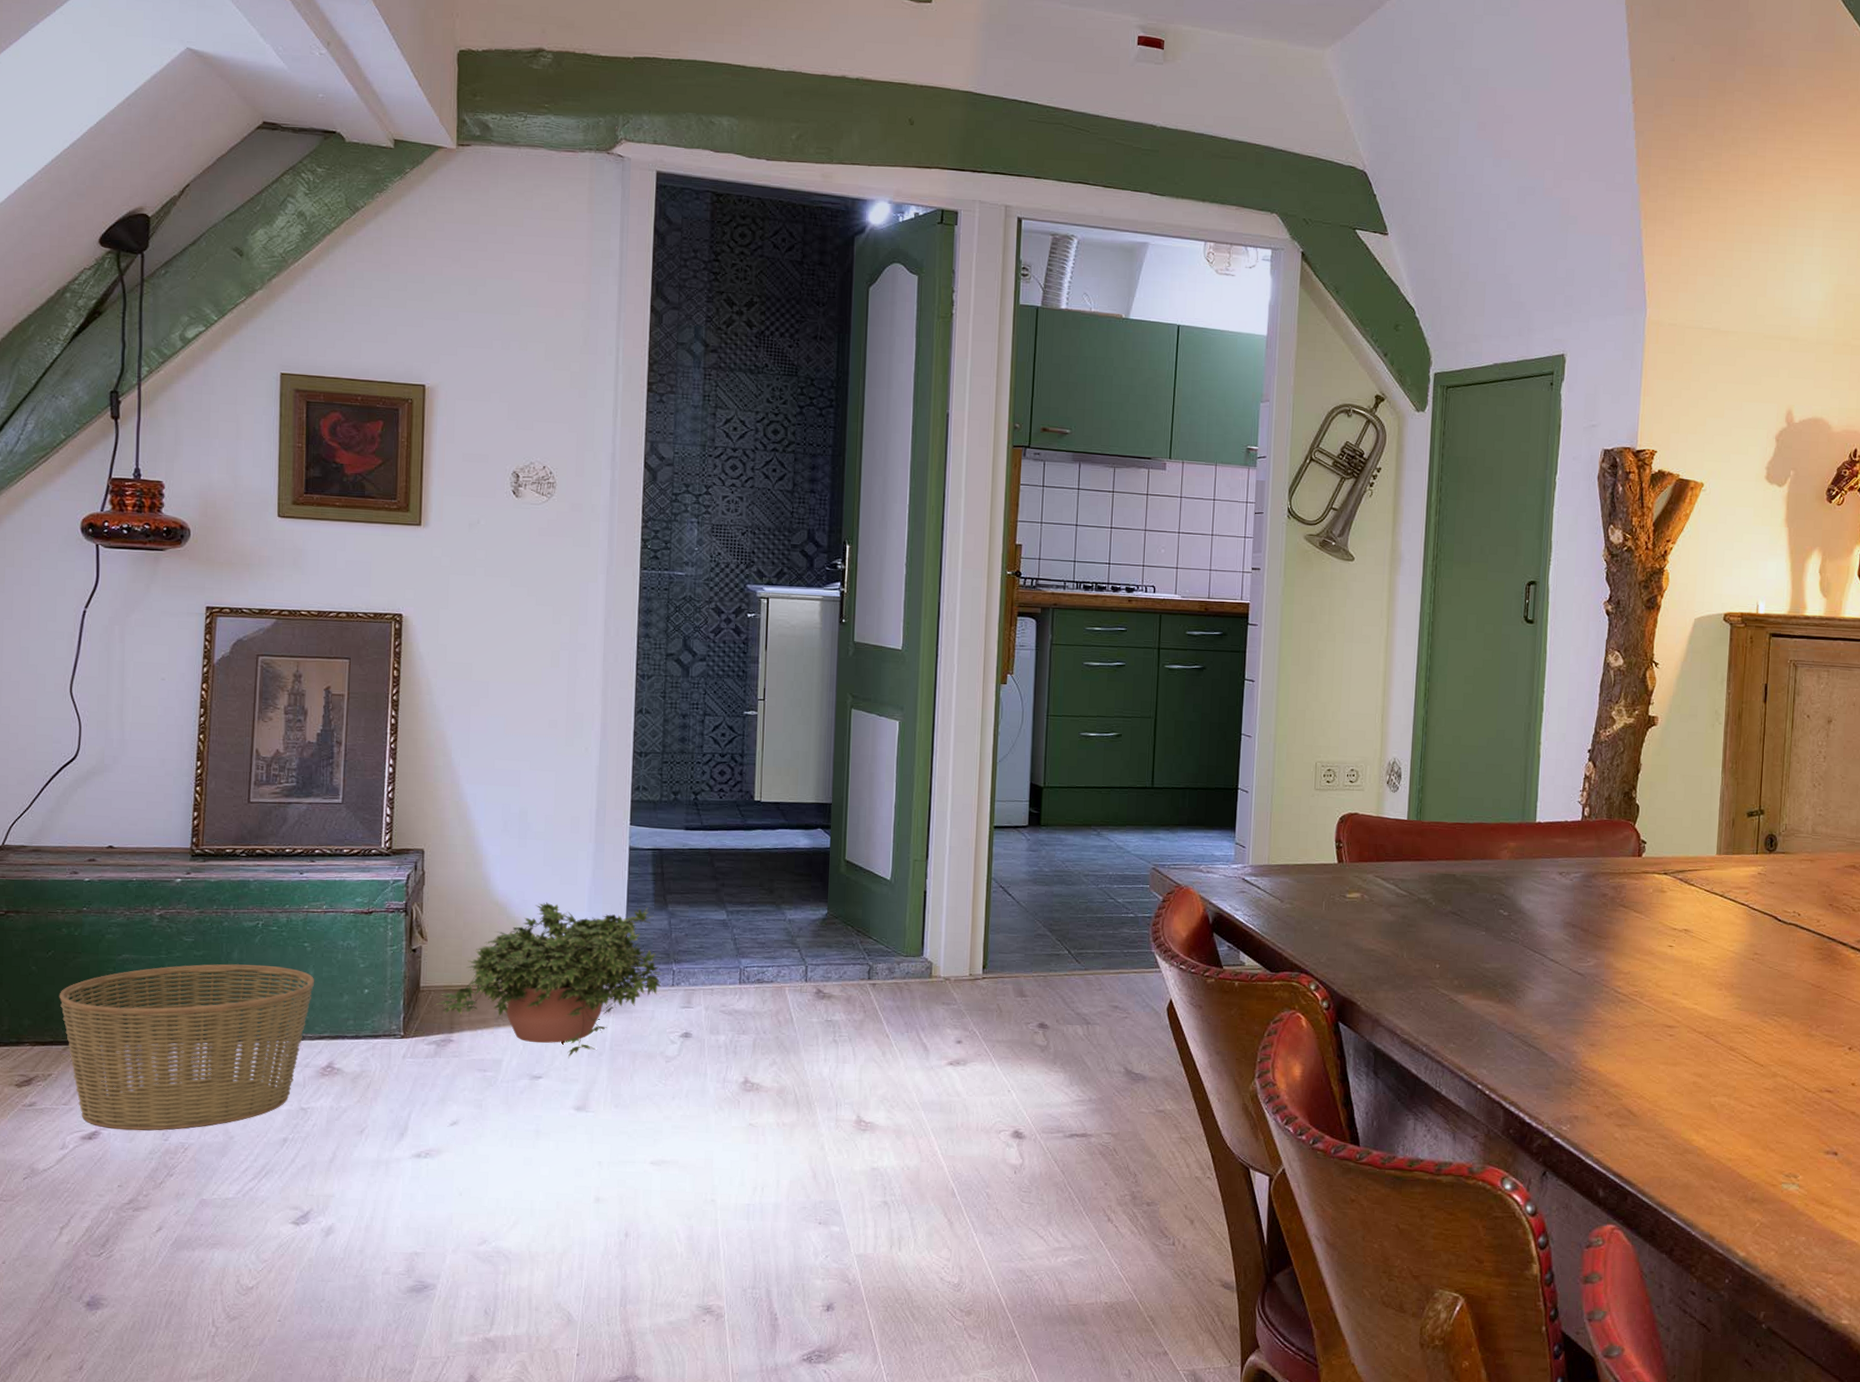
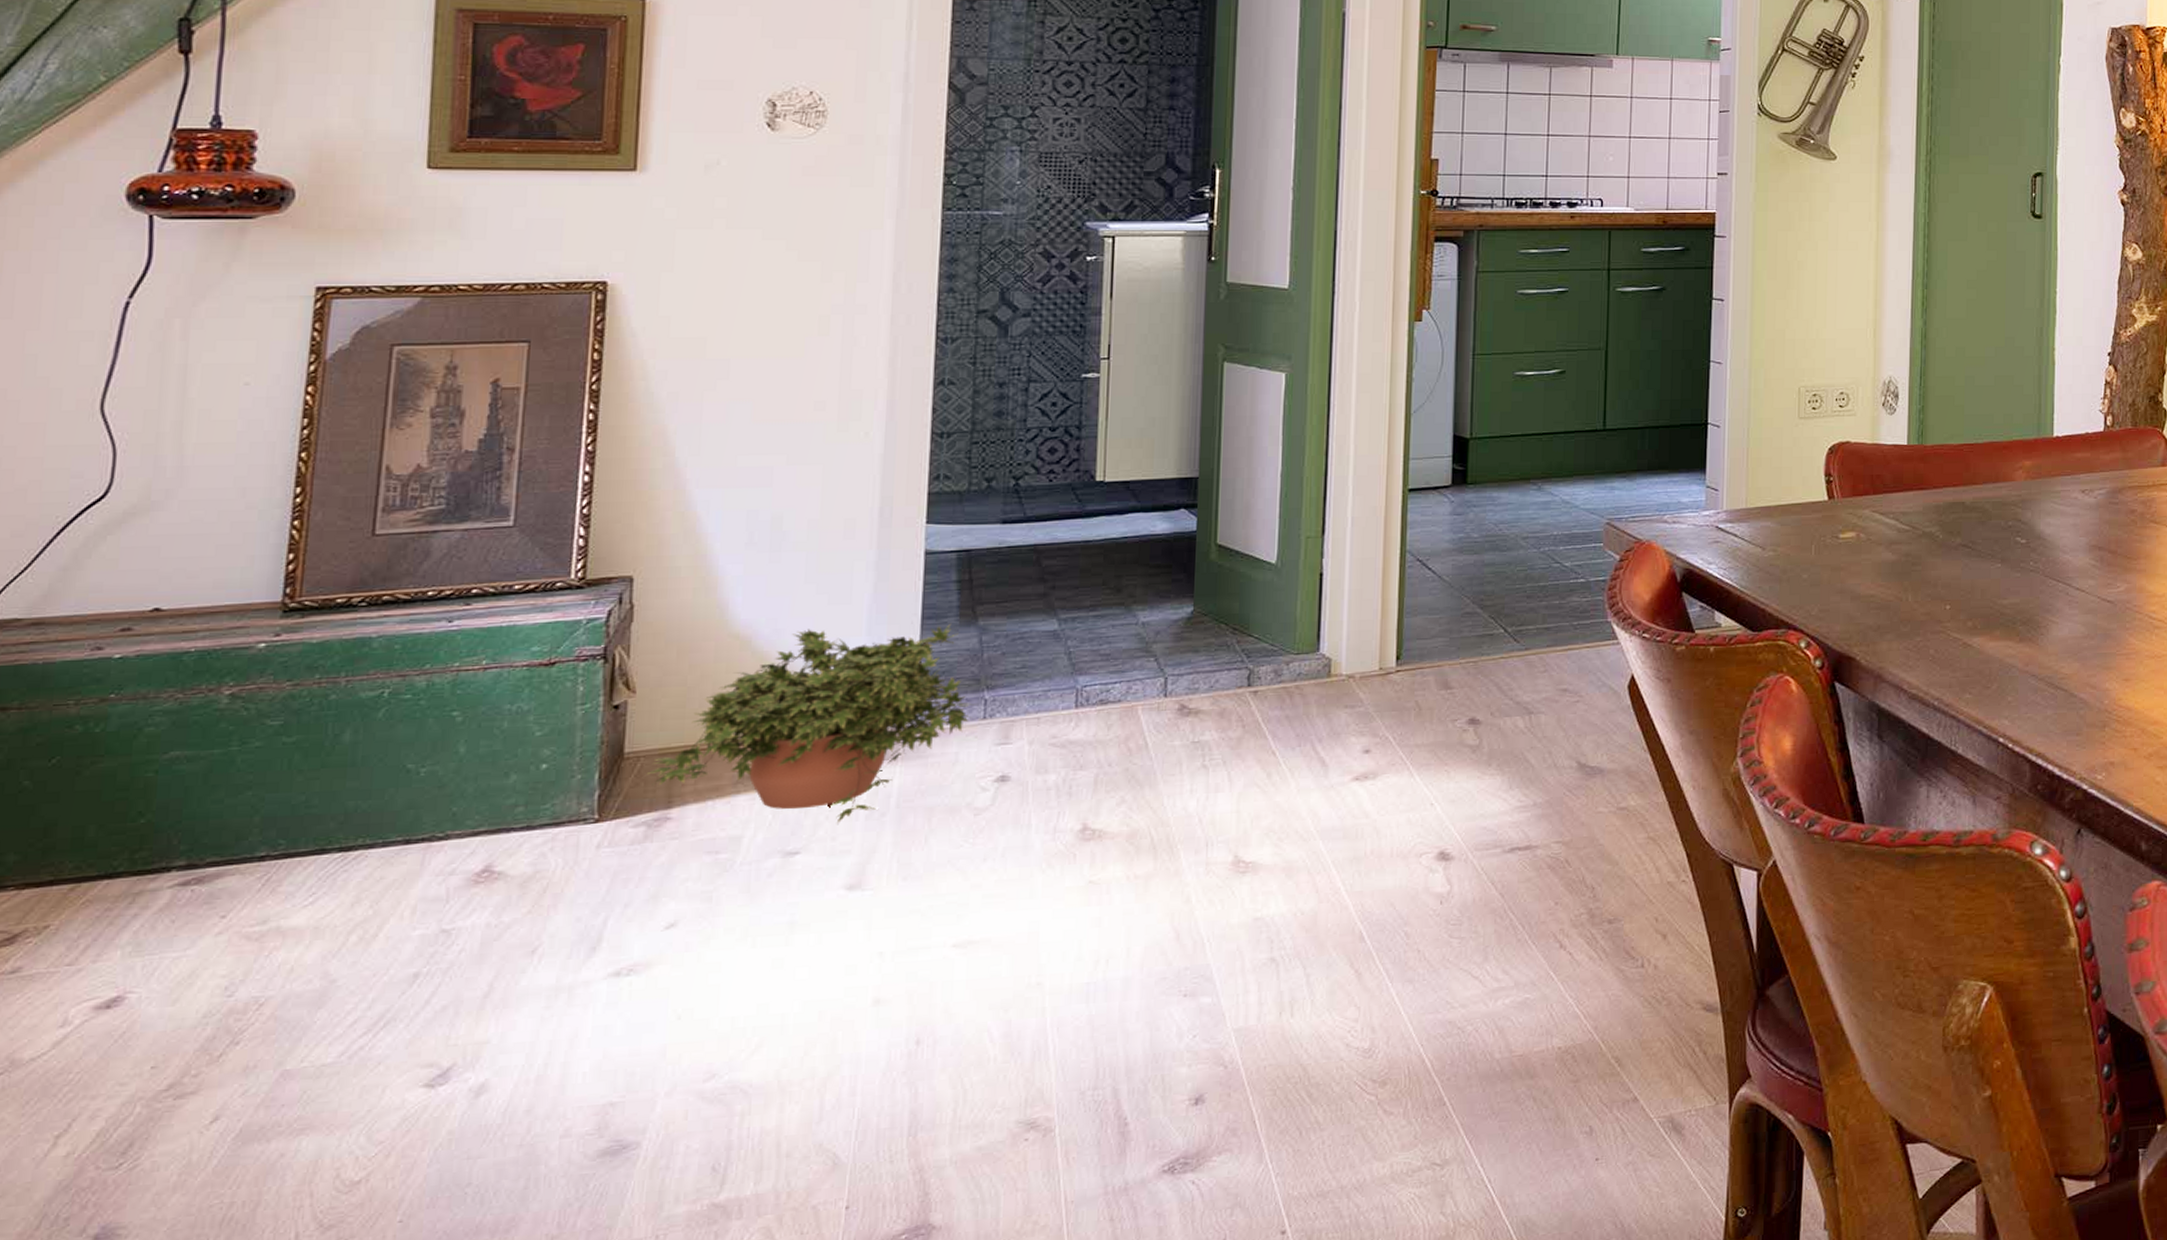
basket: present [59,964,315,1131] -> none [65,746,468,990]

